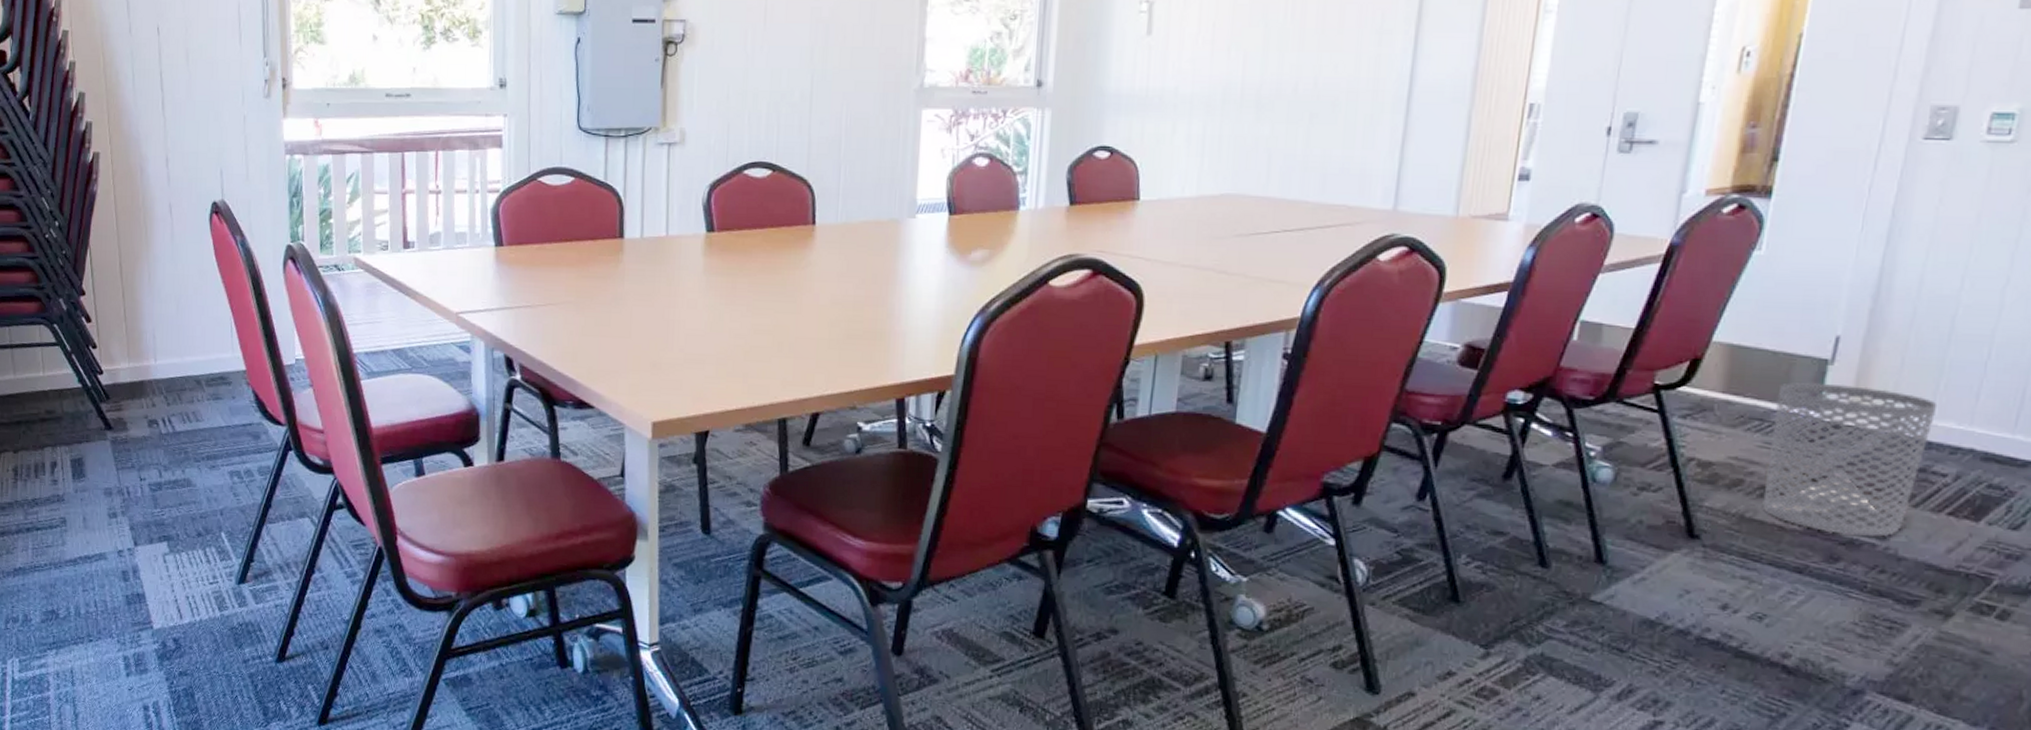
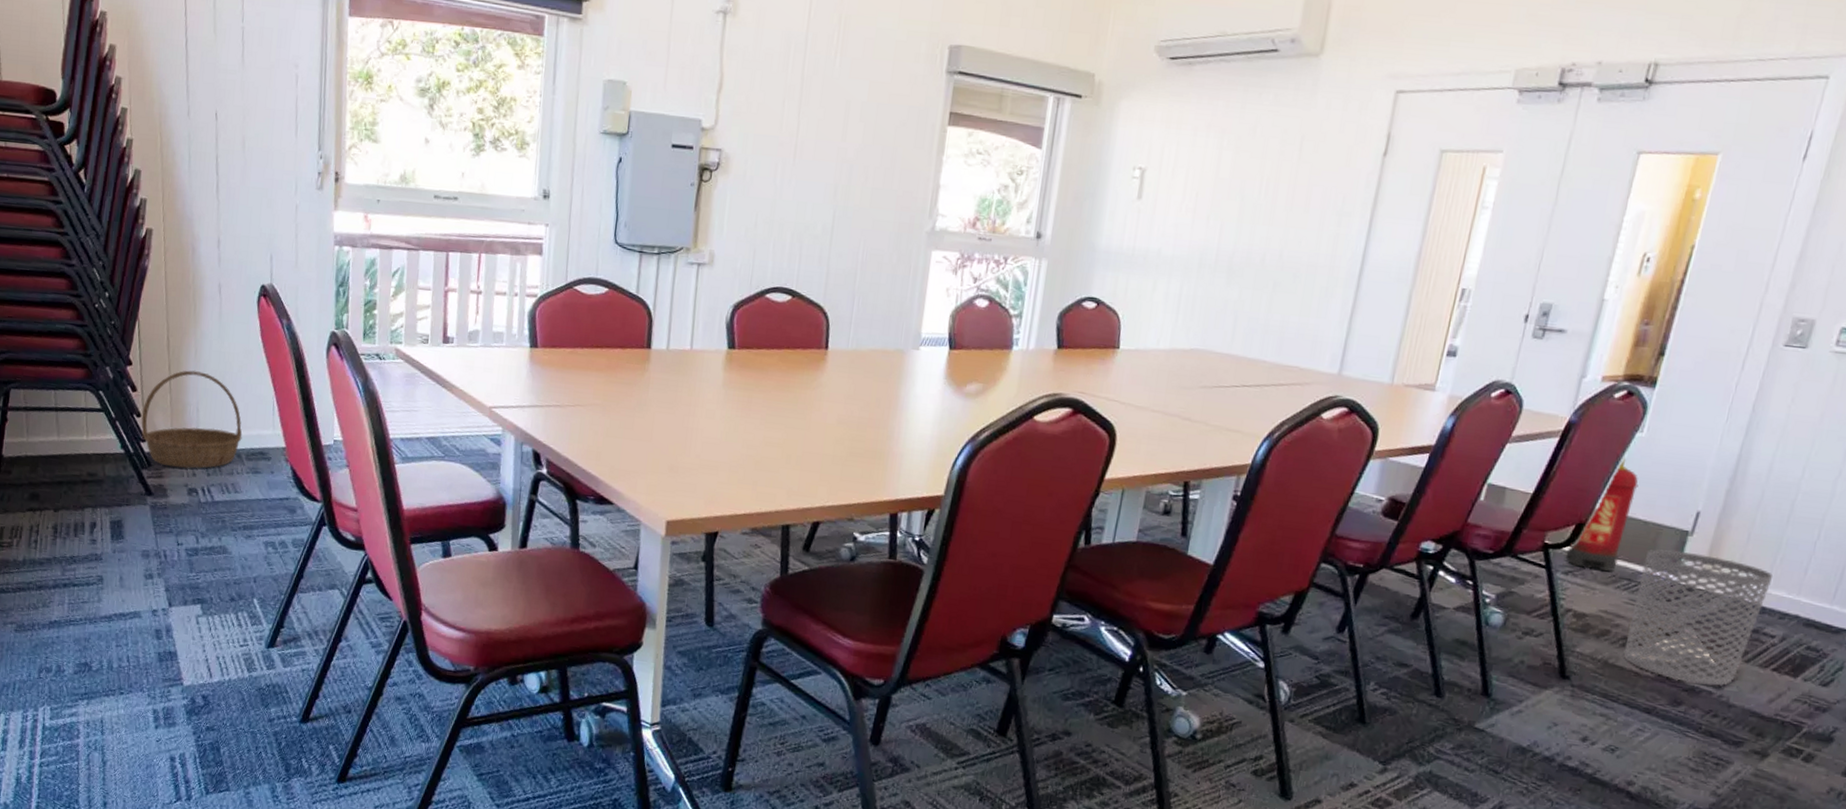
basket: none [97,296,201,400] -> present [141,370,243,469]
fire extinguisher: none [1681,281,1762,411] -> present [1565,458,1638,571]

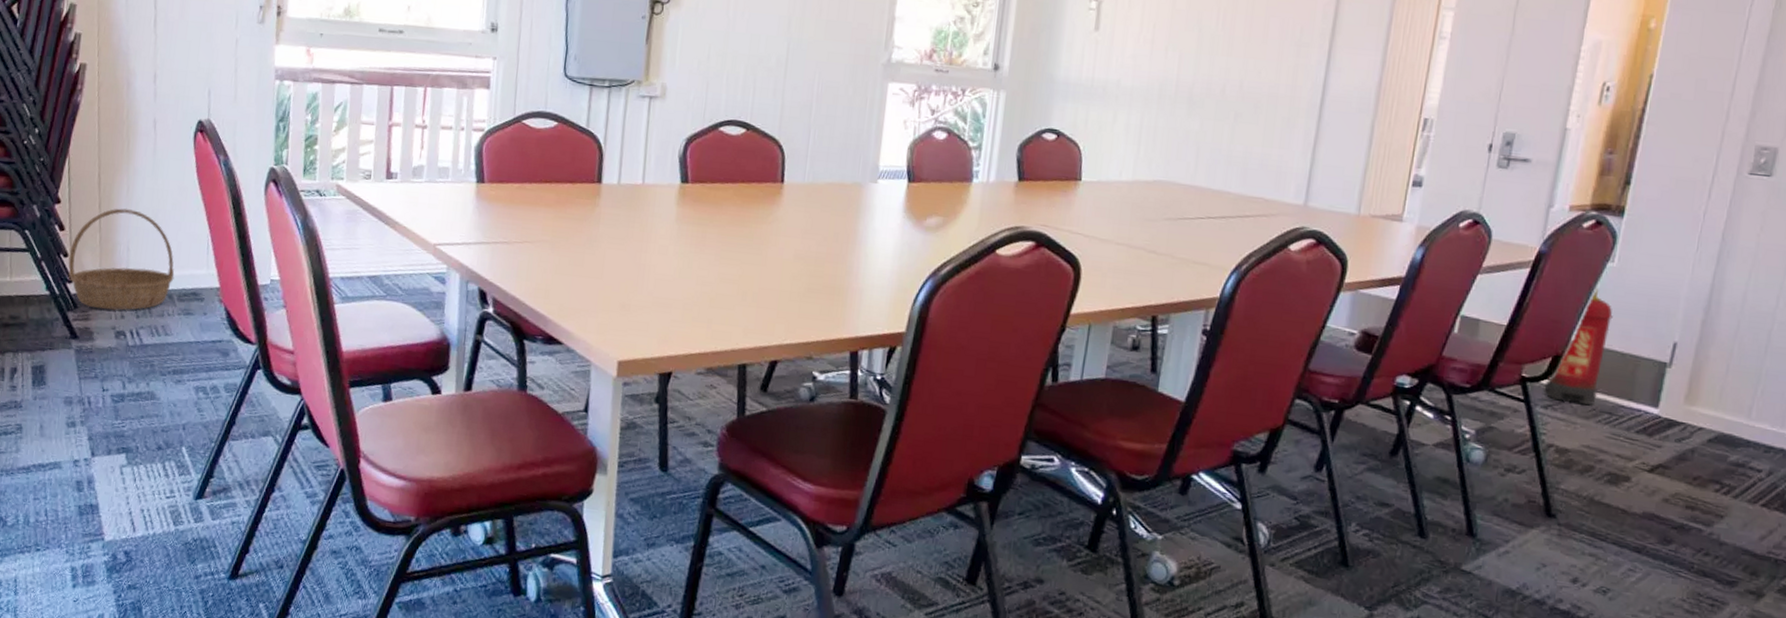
waste bin: present [1623,549,1774,686] -> none [1609,381,1756,523]

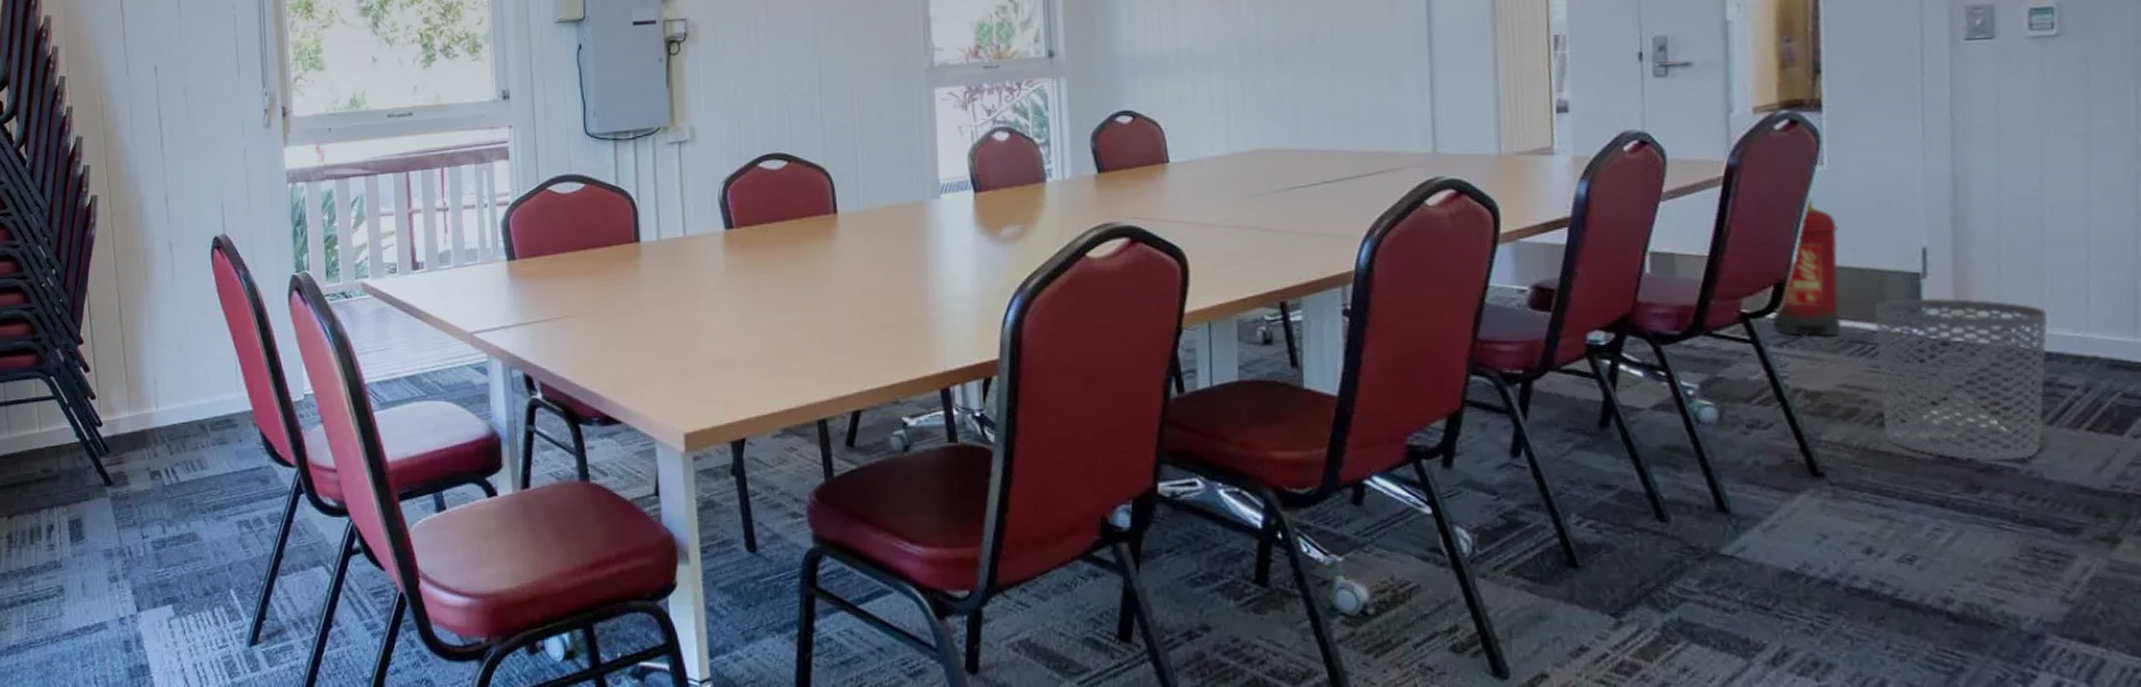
basket: present [68,208,175,311] -> none [96,340,205,450]
waste bin: none [1609,381,1756,523] -> present [1874,298,2048,460]

